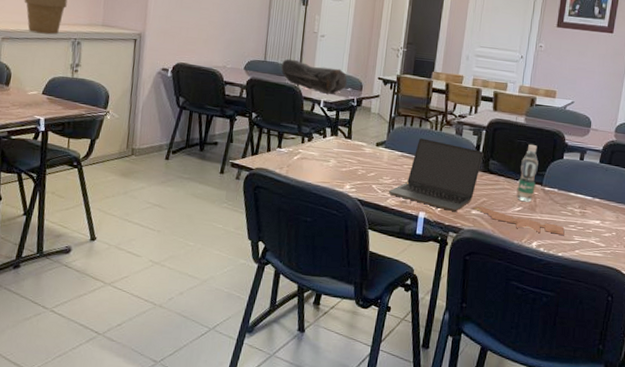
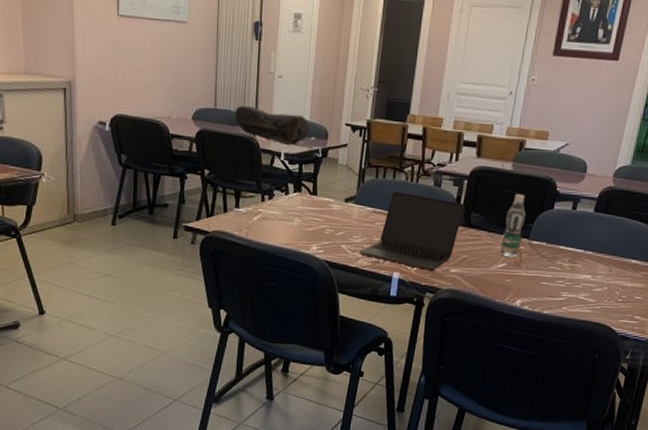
papers: present [472,206,565,235] -> none [451,263,552,292]

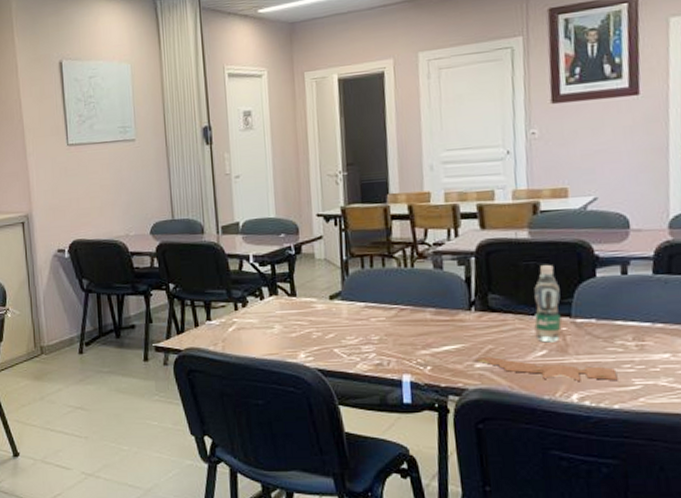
jacket: present [234,105,311,145] -> none [193,211,278,246]
laptop: present [359,191,465,272] -> none [356,280,478,369]
papers: none [451,263,552,292] -> present [474,356,618,381]

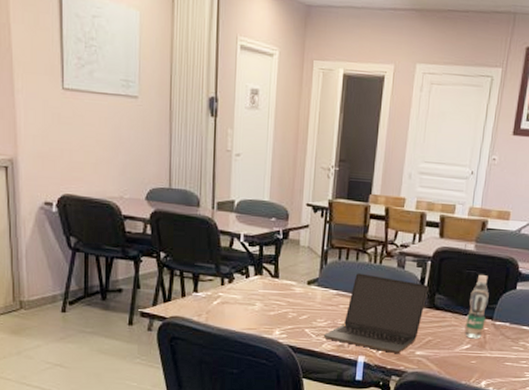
laptop: none [356,280,478,369] -> present [323,273,429,354]
papers: present [474,356,618,381] -> none [416,345,516,372]

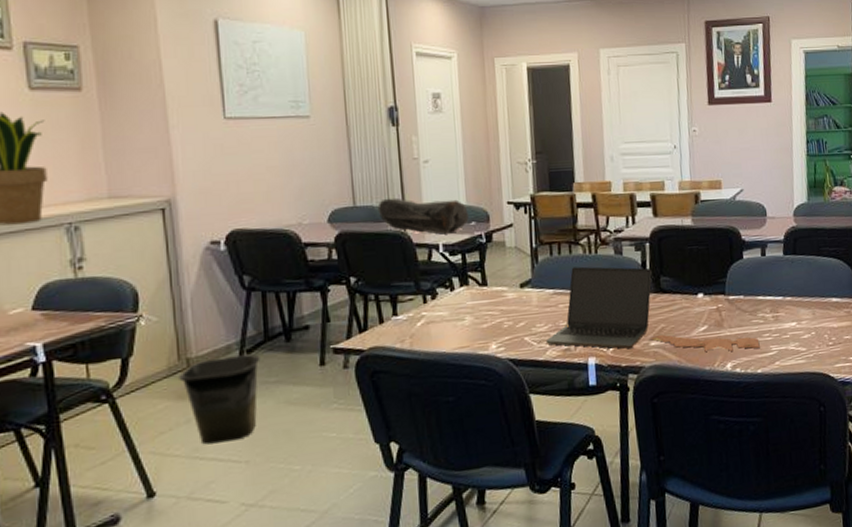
waste bin: none [13,304,80,375] -> present [179,354,260,445]
jacket: none [190,184,270,226] -> present [377,197,469,235]
papers: none [416,345,516,372] -> present [649,334,760,351]
bottle: present [464,274,490,339] -> none [696,248,718,319]

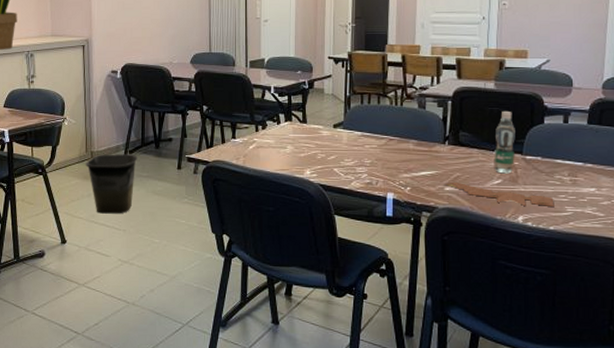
jacket: present [377,197,469,235] -> none [227,48,296,79]
laptop: present [545,266,652,349] -> none [351,115,452,191]
bottle: none [696,248,718,319] -> present [493,110,517,174]

